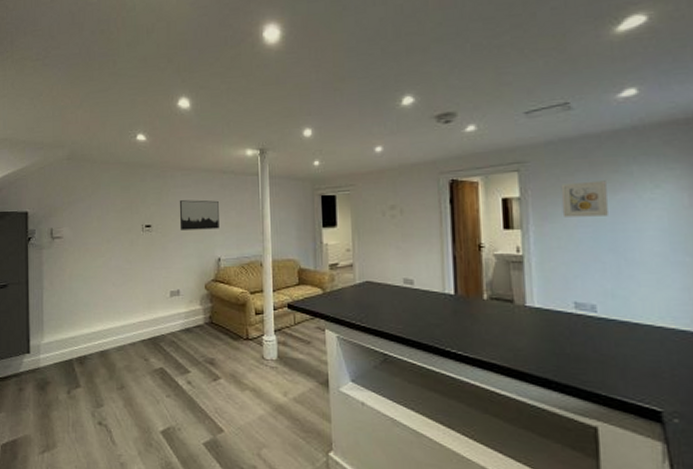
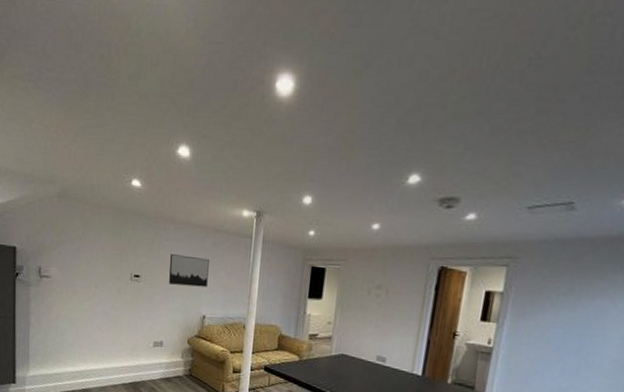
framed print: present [560,180,608,217] -> none [539,284,589,320]

